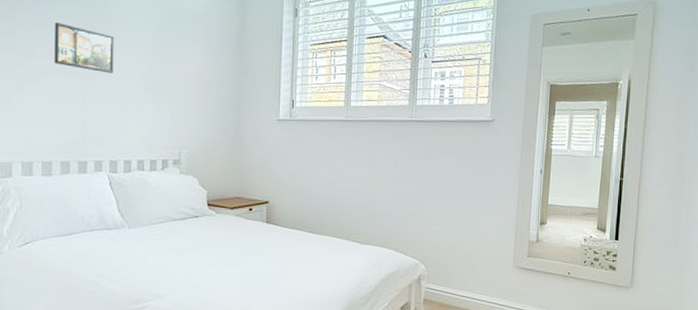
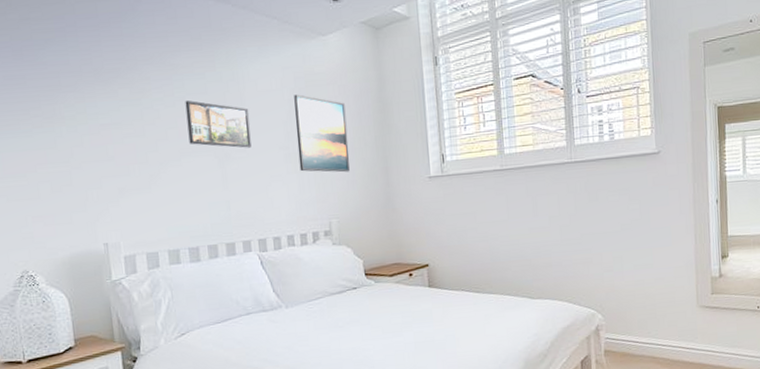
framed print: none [157,28,206,107] -> present [294,94,350,173]

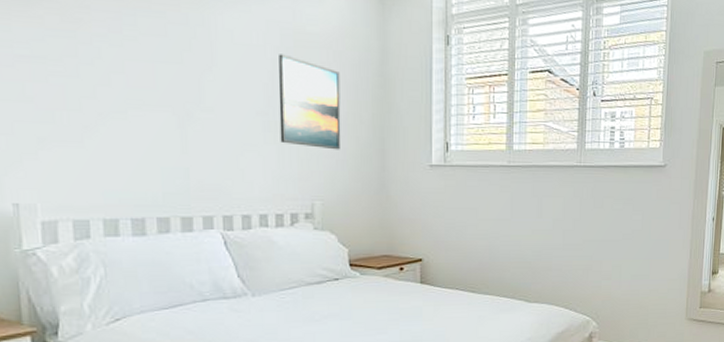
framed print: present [185,100,251,148] -> none [137,42,222,109]

